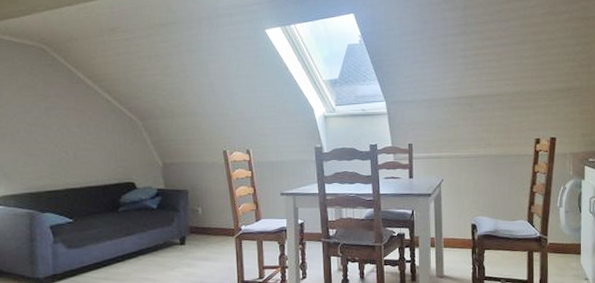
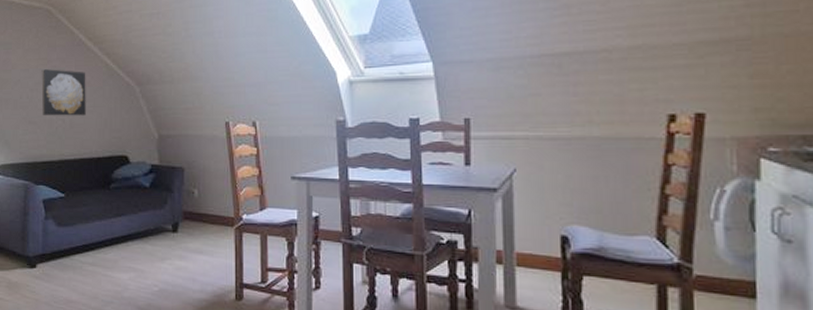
wall art: none [39,105,90,149] -> present [41,69,86,116]

